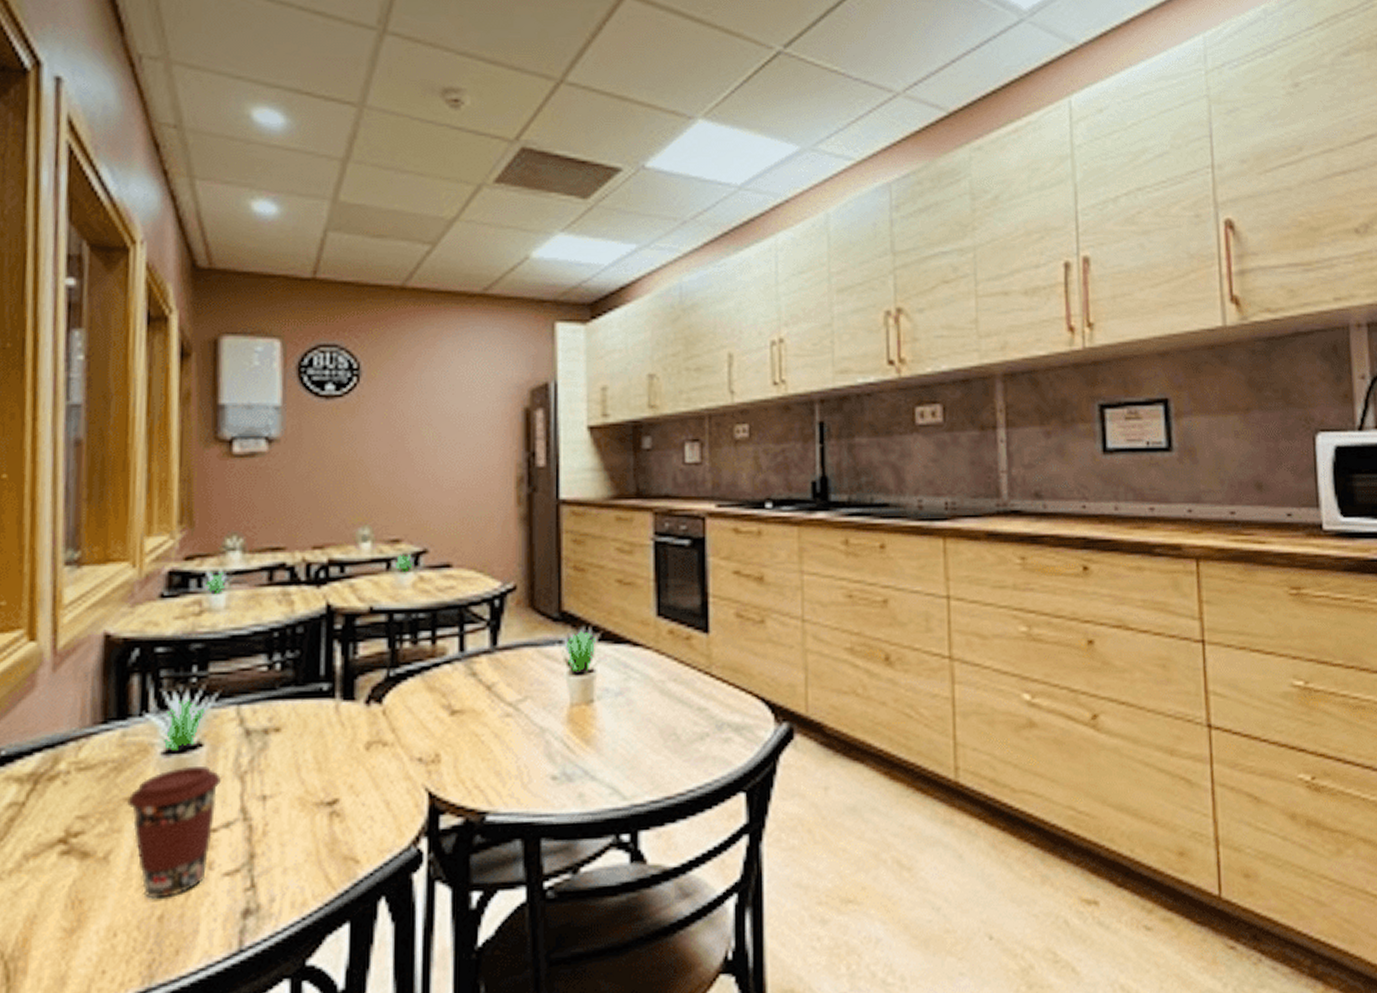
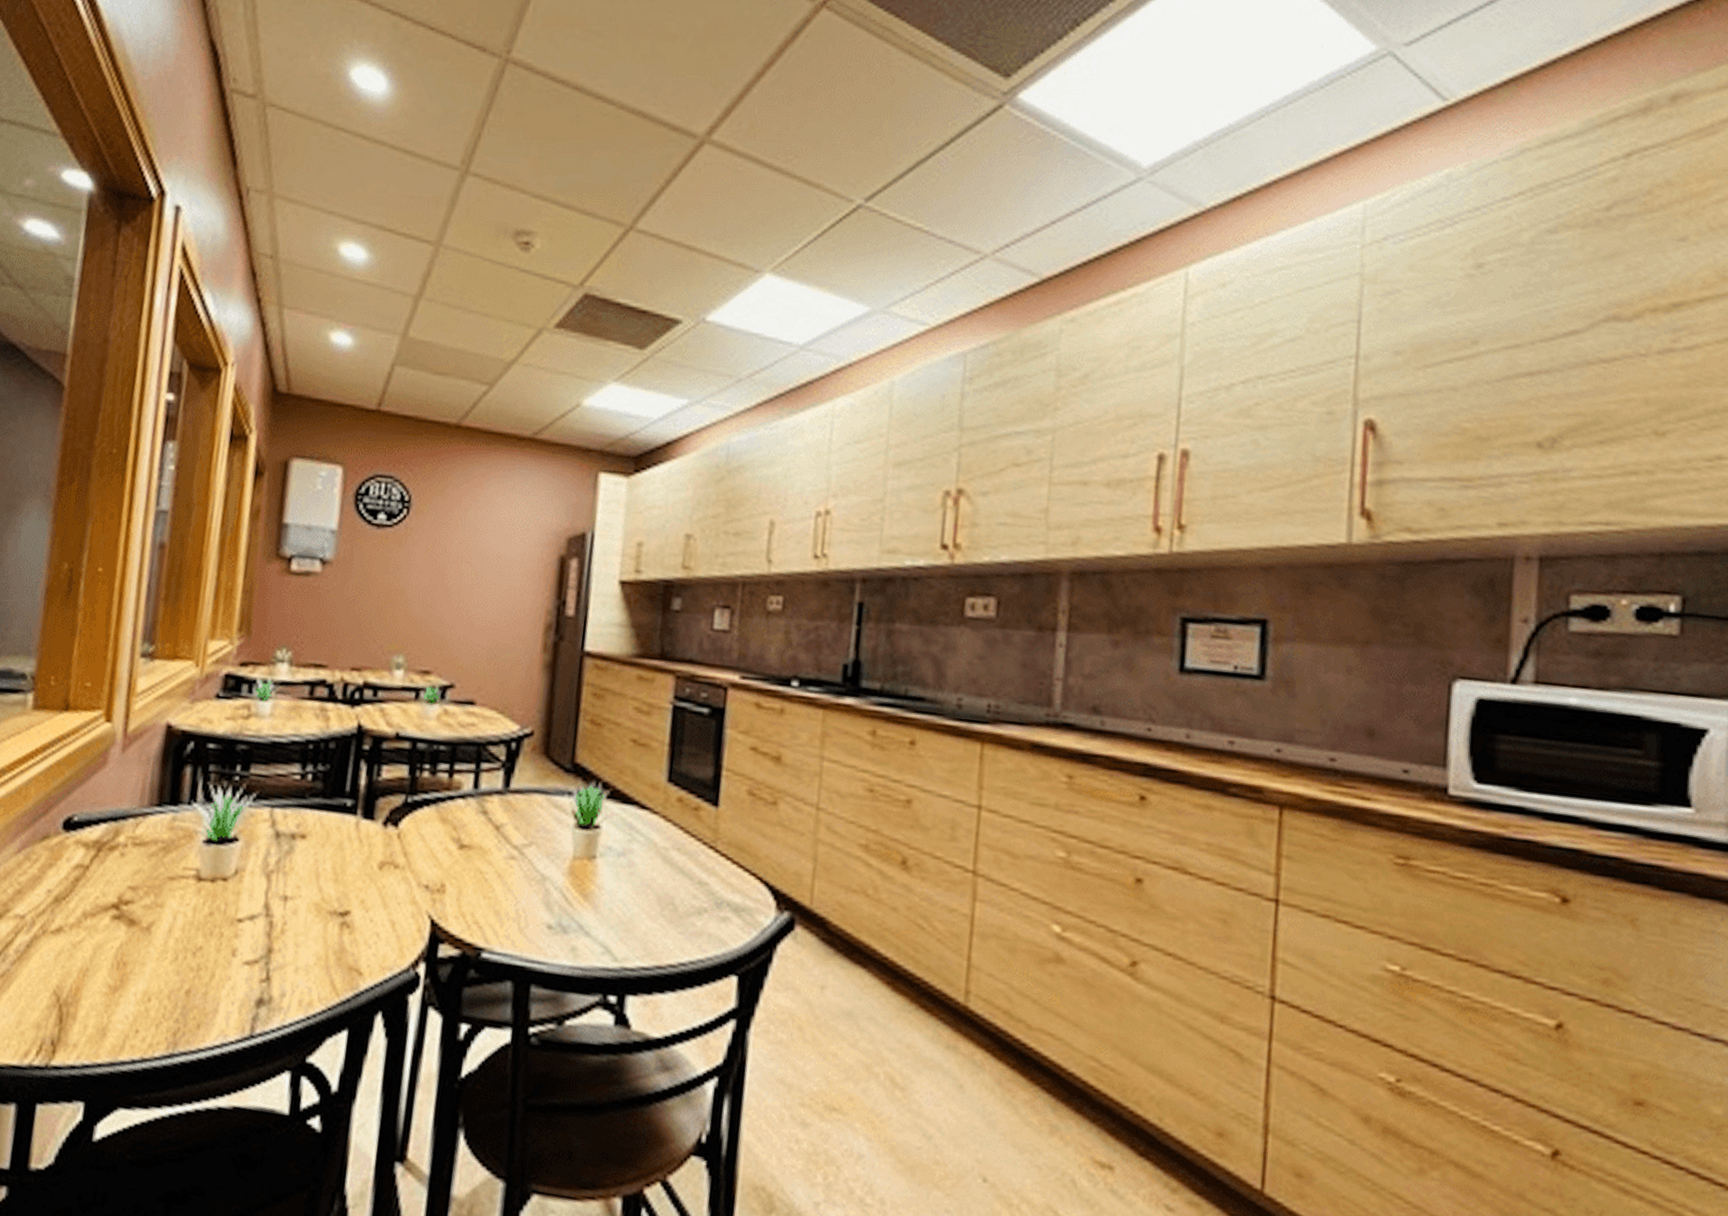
coffee cup: present [127,765,221,899] -> none [170,856,251,975]

